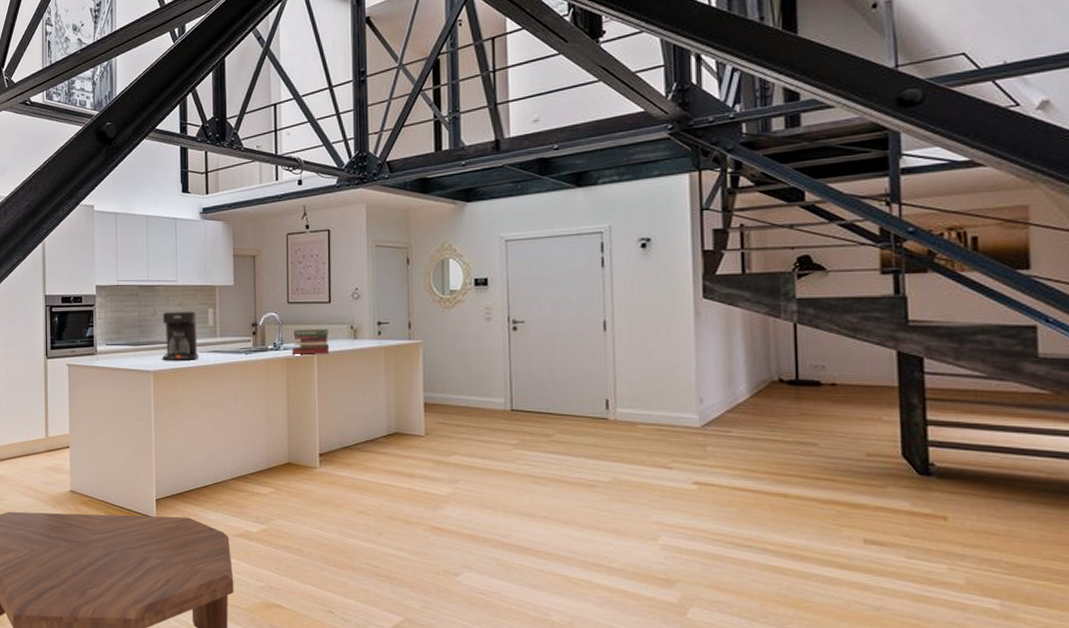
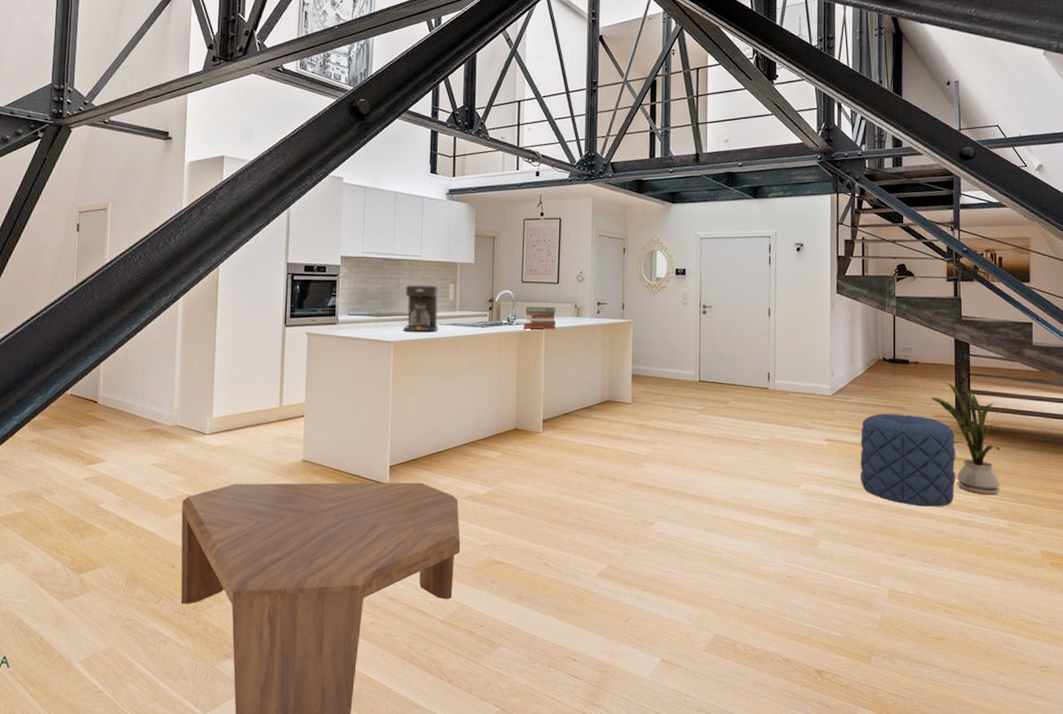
pouf: none [746,451,906,575] -> present [860,413,956,507]
house plant: none [858,409,994,564] -> present [930,381,1007,495]

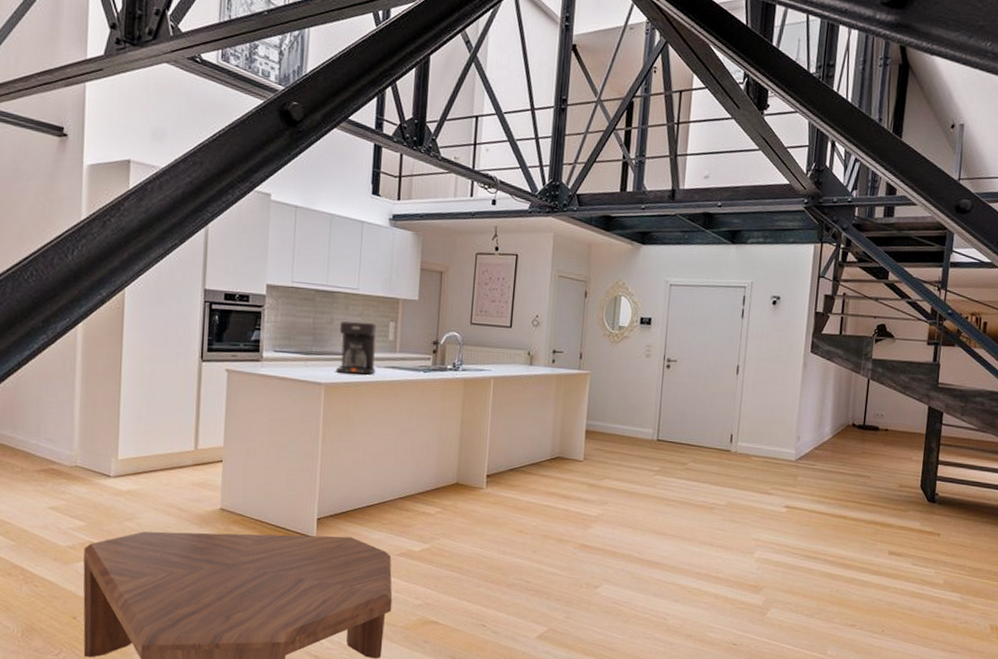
books: present [524,306,557,330] -> none [470,351,507,378]
pouf: present [860,413,956,507] -> none [816,481,918,579]
house plant: present [930,381,1007,495] -> none [896,451,974,569]

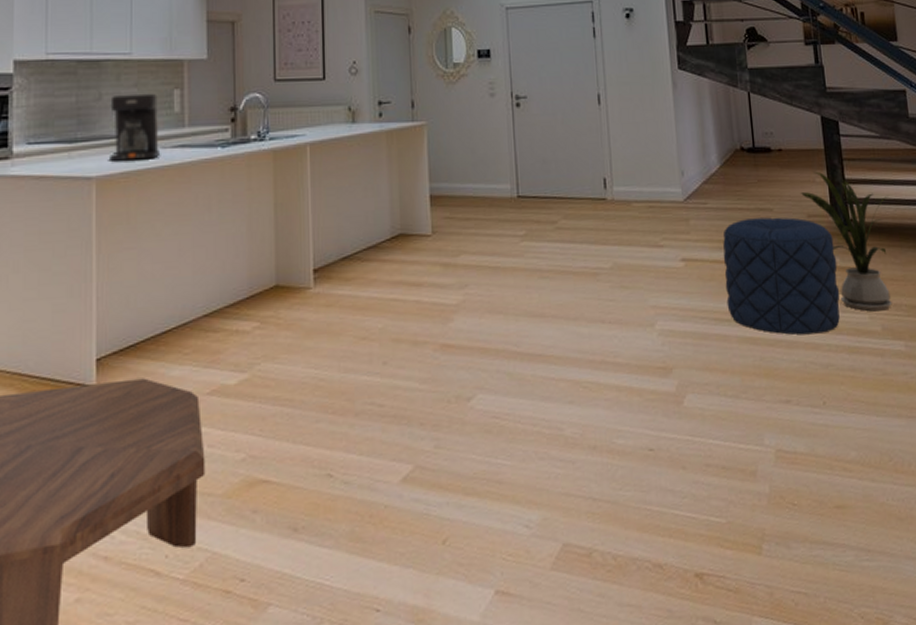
pouf: none [816,481,918,579] -> present [723,217,840,335]
house plant: none [896,451,974,569] -> present [800,171,892,312]

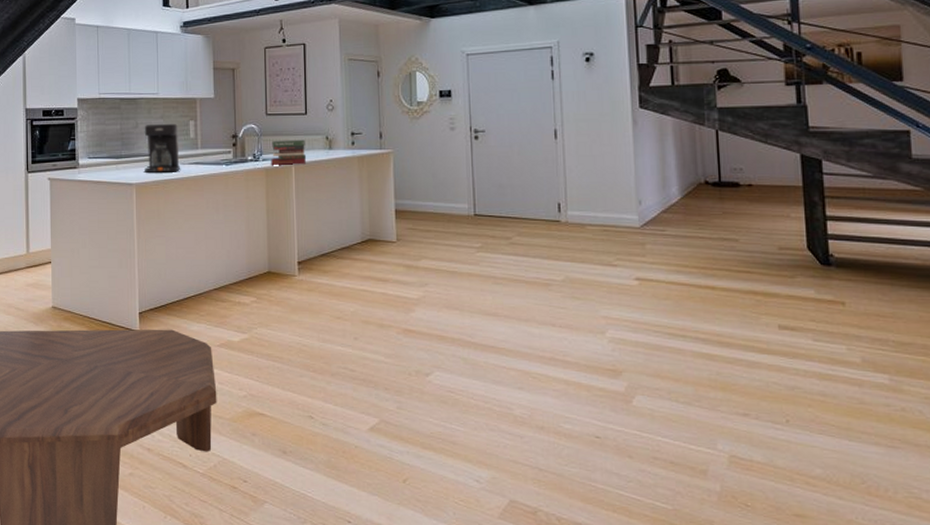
books: none [280,111,325,145] -> present [271,139,307,165]
pouf: present [723,217,840,335] -> none [680,247,813,358]
house plant: present [800,171,892,312] -> none [771,207,880,344]

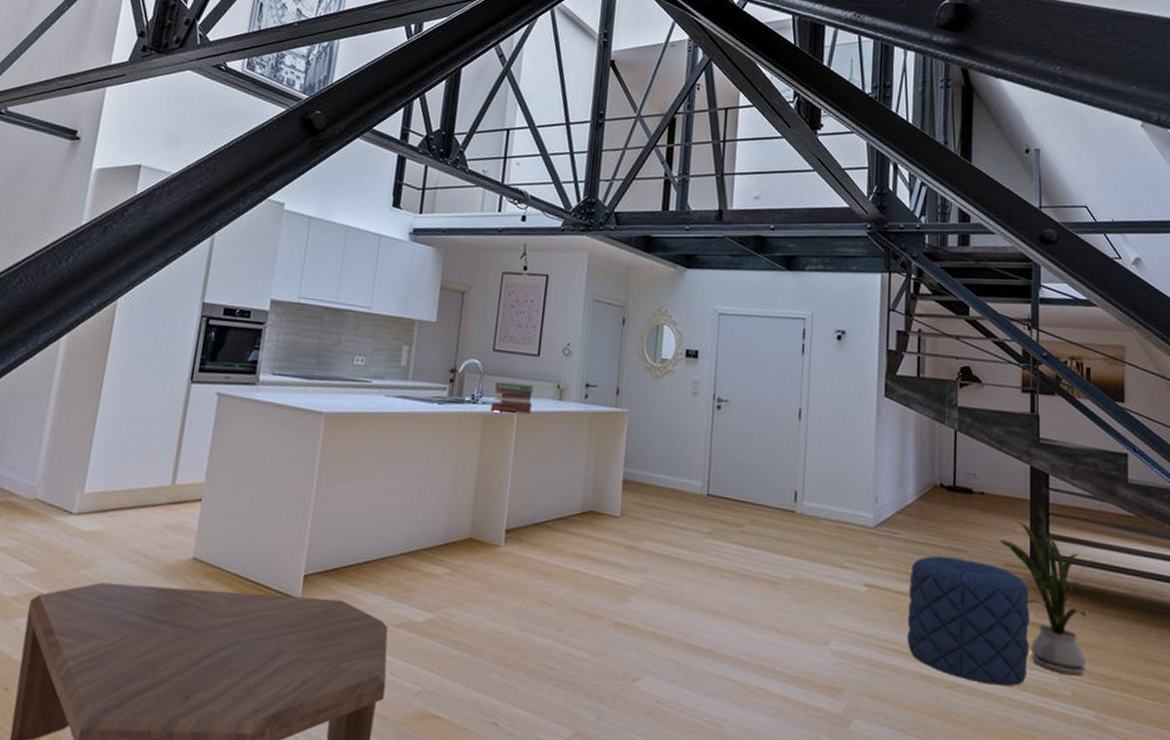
coffee maker: present [144,123,180,174] -> none [339,343,388,405]
pouf: none [680,247,813,358] -> present [906,556,1030,686]
house plant: none [771,207,880,344] -> present [998,520,1096,676]

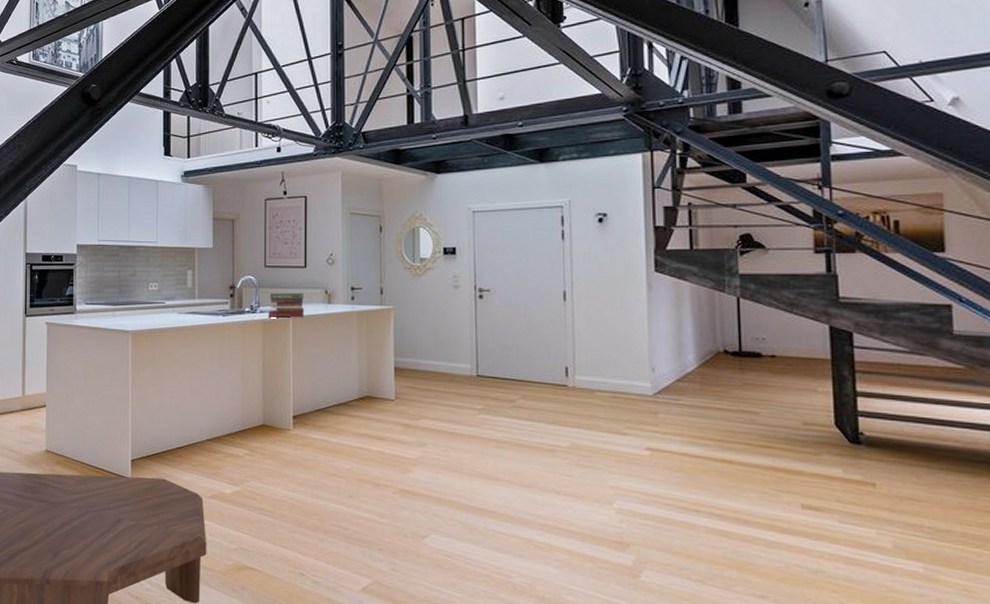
pouf: present [906,556,1030,686] -> none [695,419,839,539]
house plant: present [998,520,1096,676] -> none [795,380,916,529]

